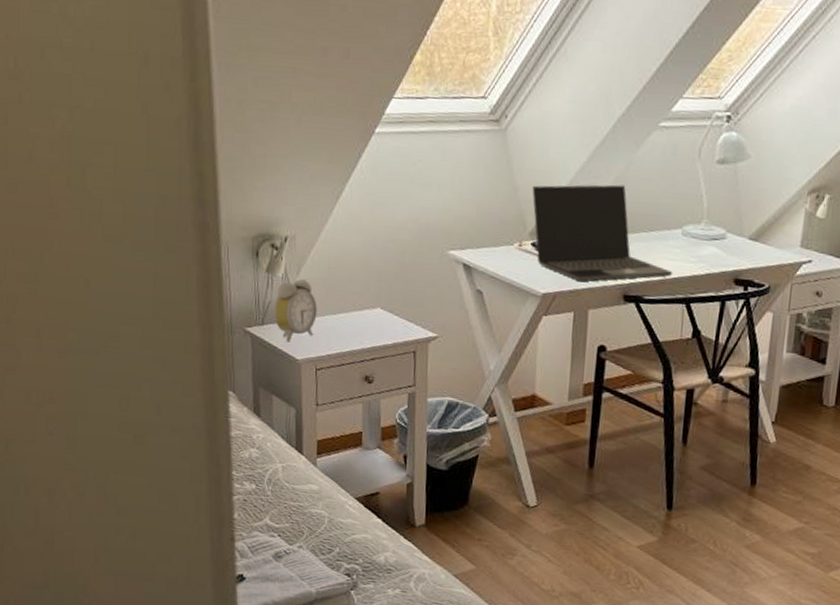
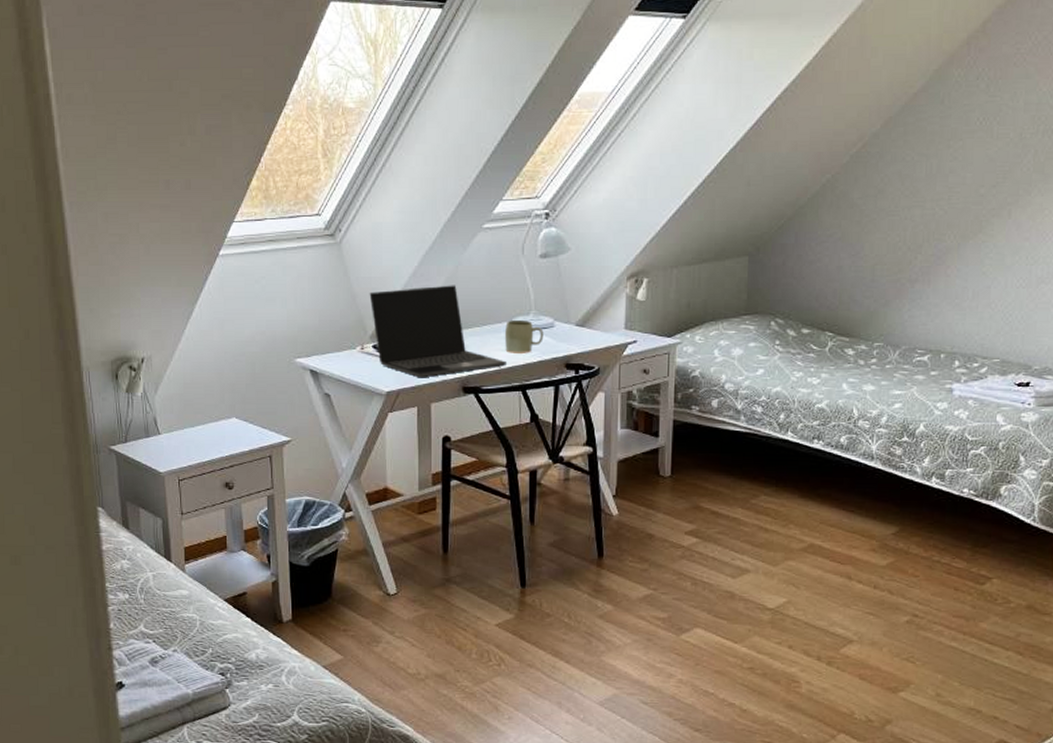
alarm clock: present [273,278,317,342] -> none [135,396,176,457]
mug: none [671,227,714,265] -> present [504,319,544,353]

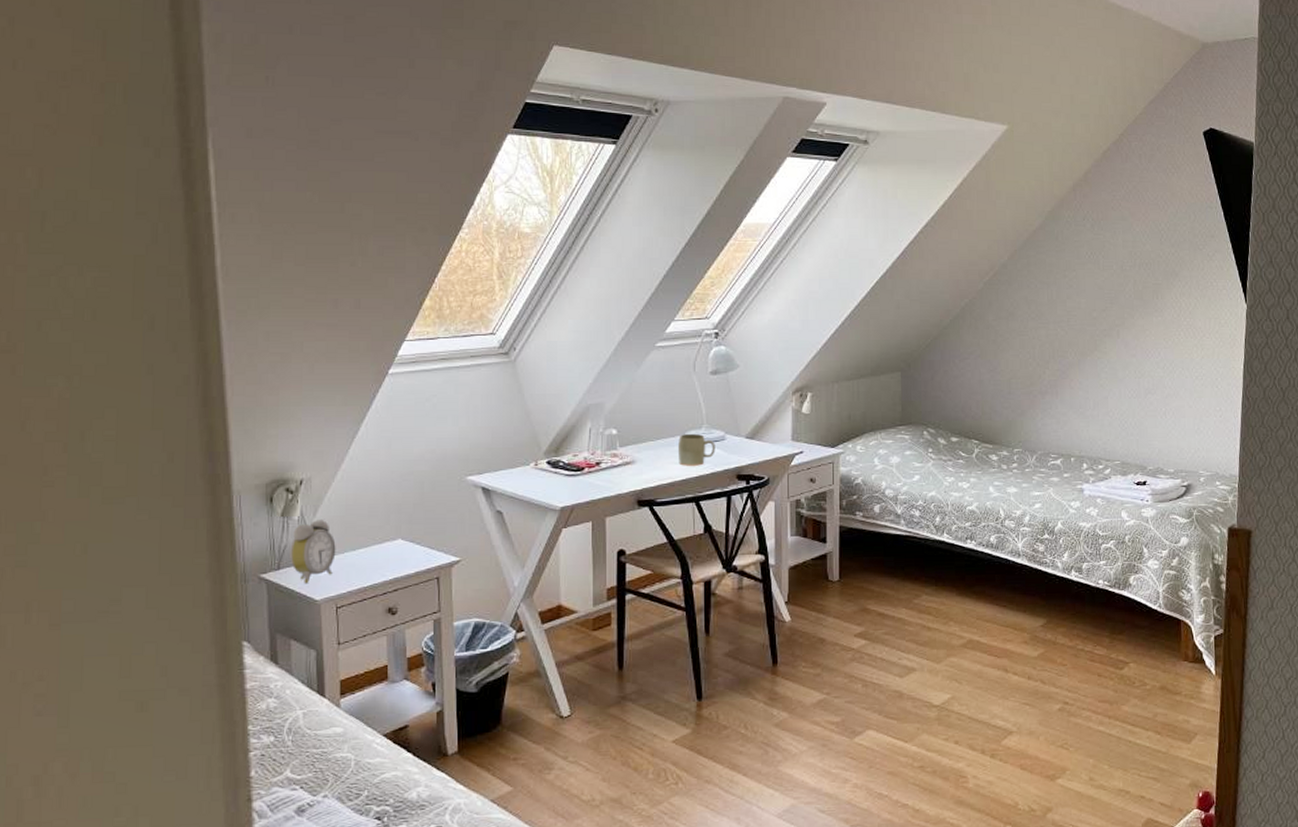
alarm clock: none [135,396,176,457] -> present [290,518,336,584]
laptop: present [369,285,506,378] -> none [543,401,680,493]

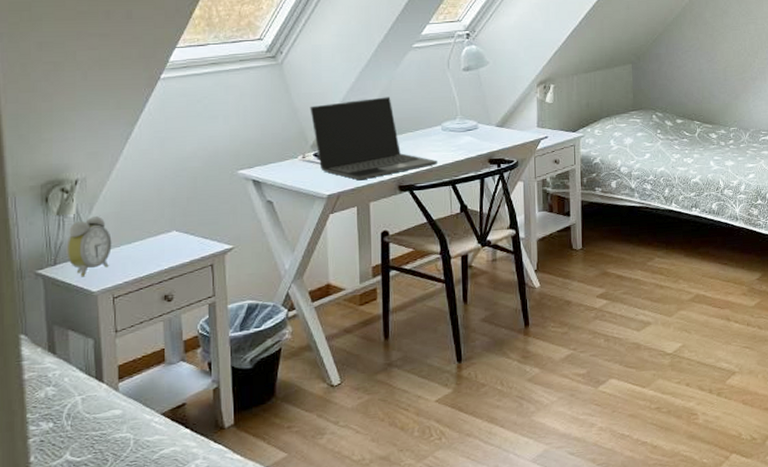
laptop: none [543,401,680,493] -> present [310,97,437,181]
mug: present [677,433,715,466] -> none [434,123,469,153]

